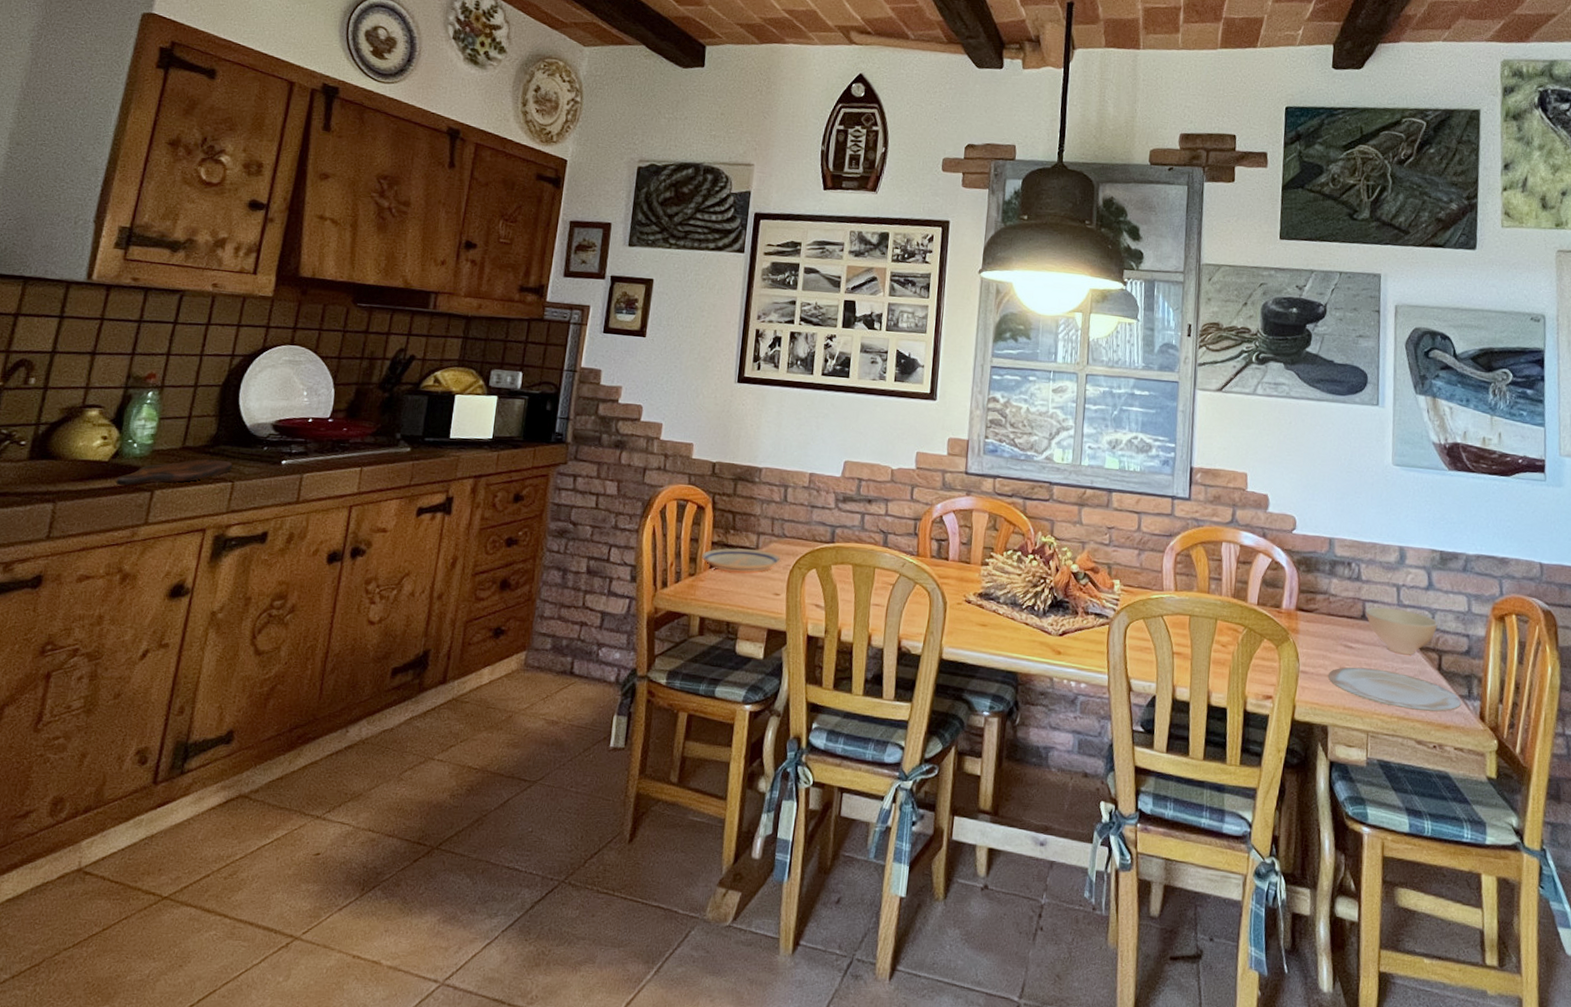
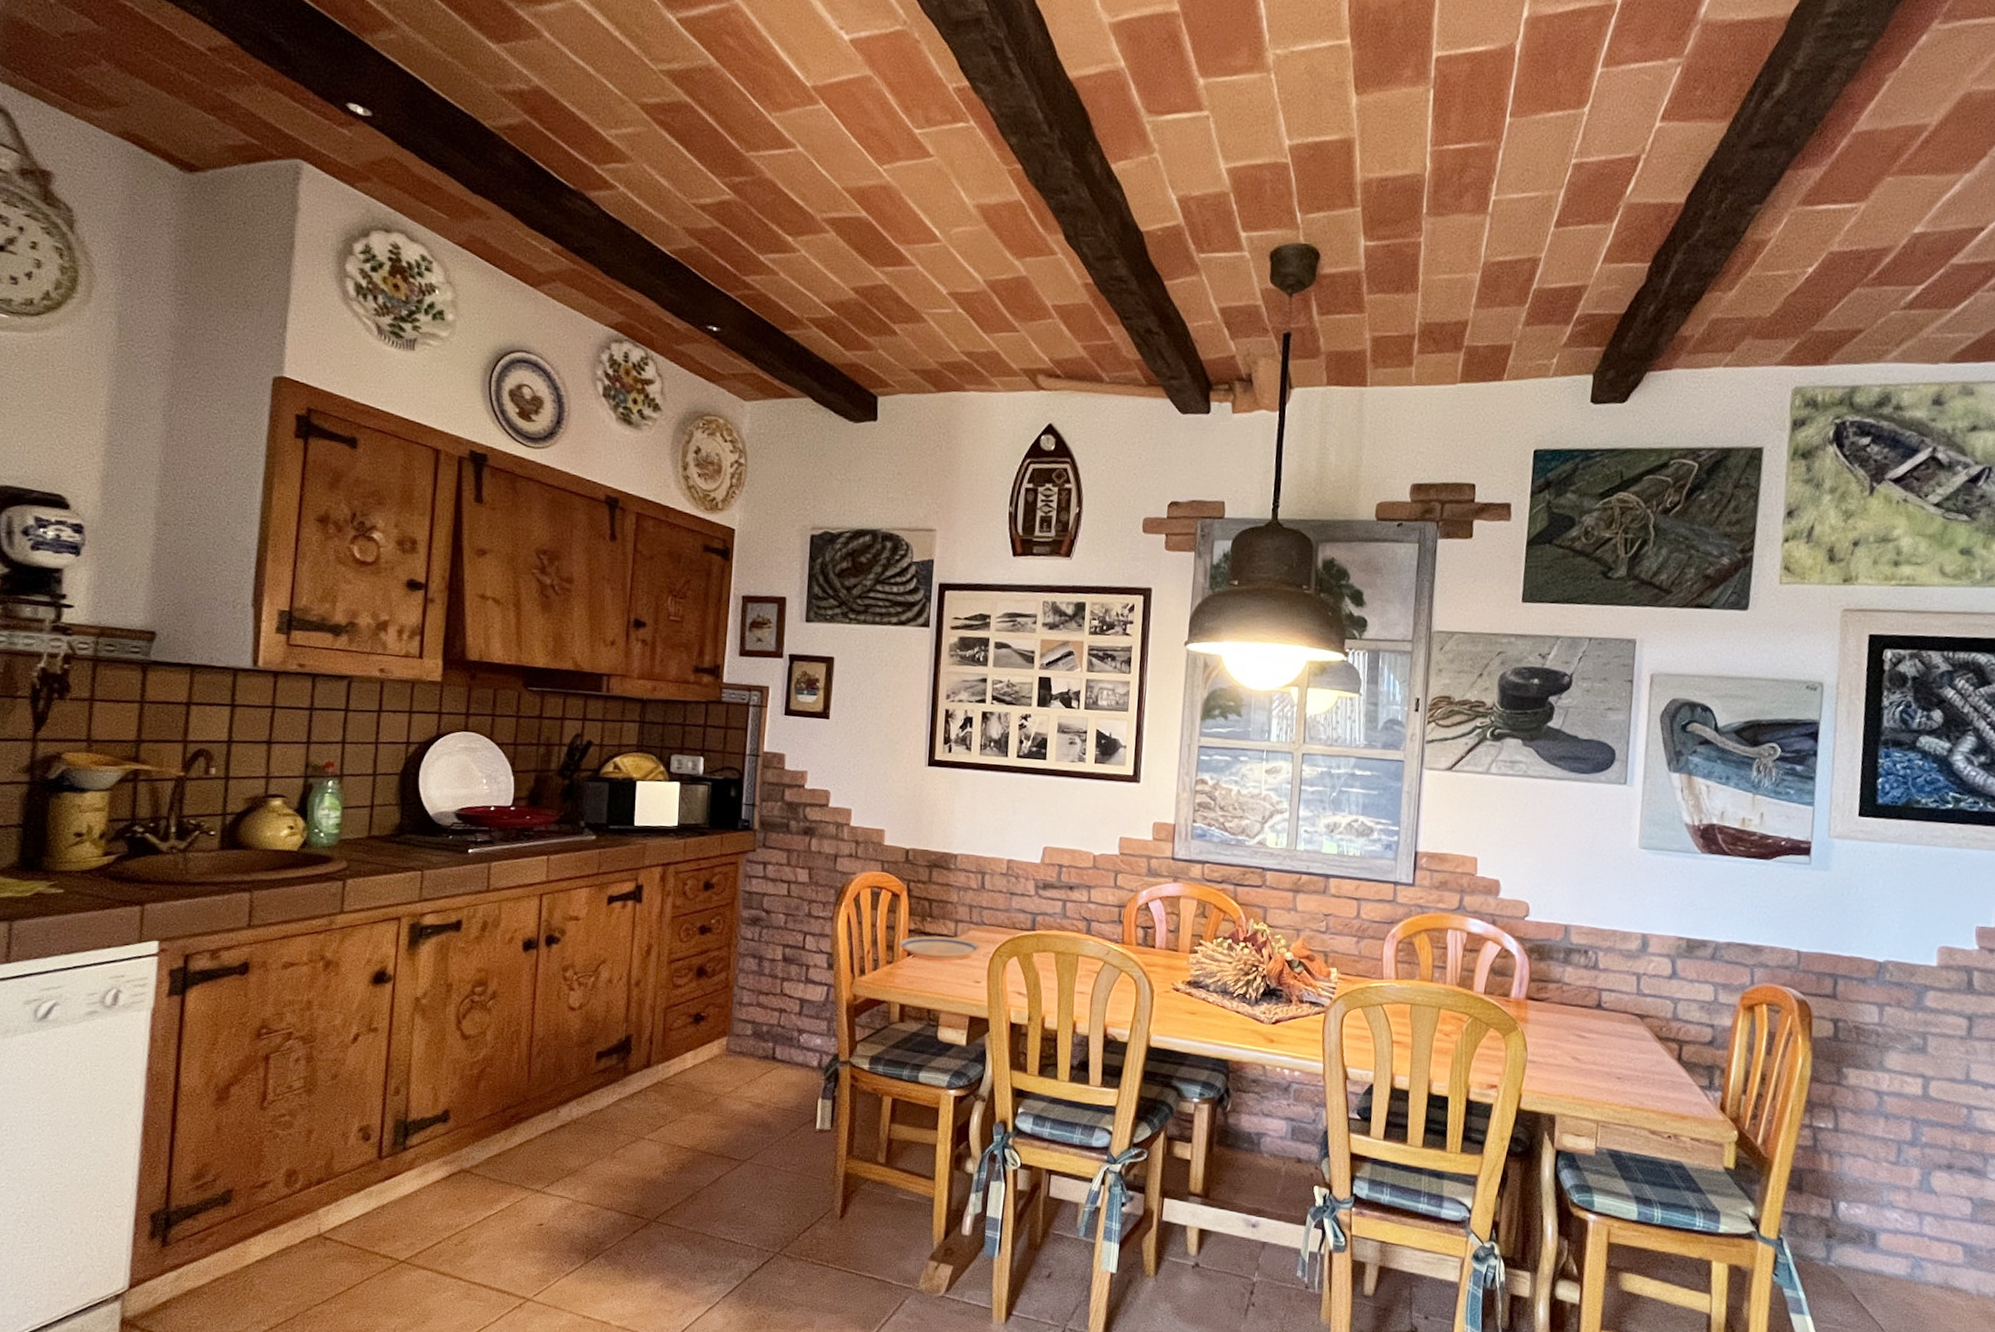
cutting board: present [115,459,233,486] -> none [307,848,421,876]
plate: present [1328,667,1462,712] -> none [1557,1056,1702,1102]
bowl: present [1365,607,1439,656] -> none [1601,996,1681,1046]

